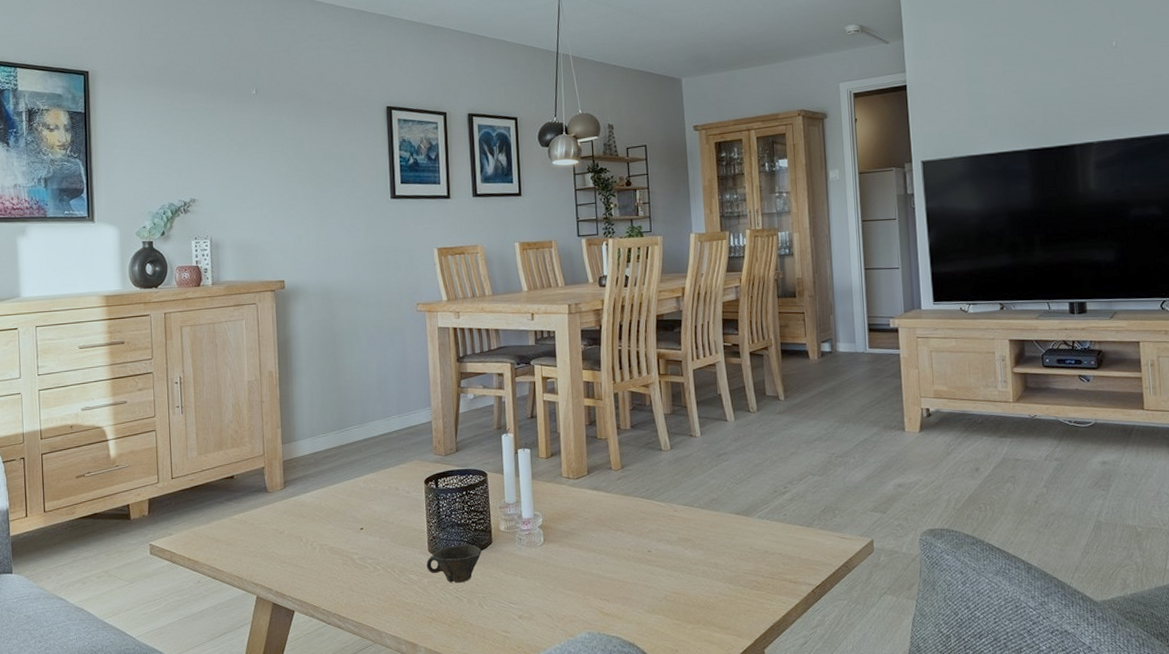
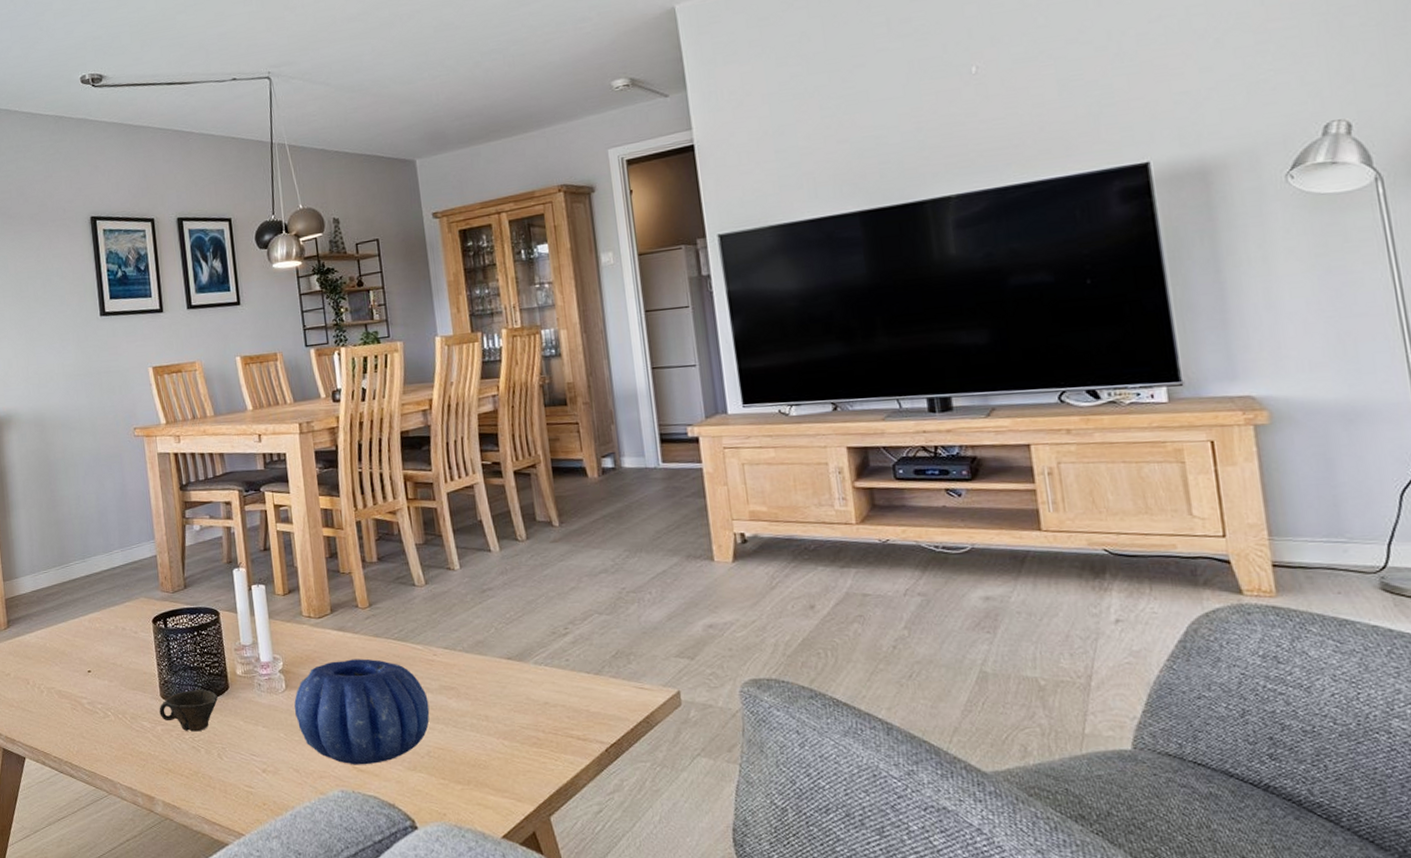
decorative bowl: none [551,515,669,610] -> present [294,658,430,765]

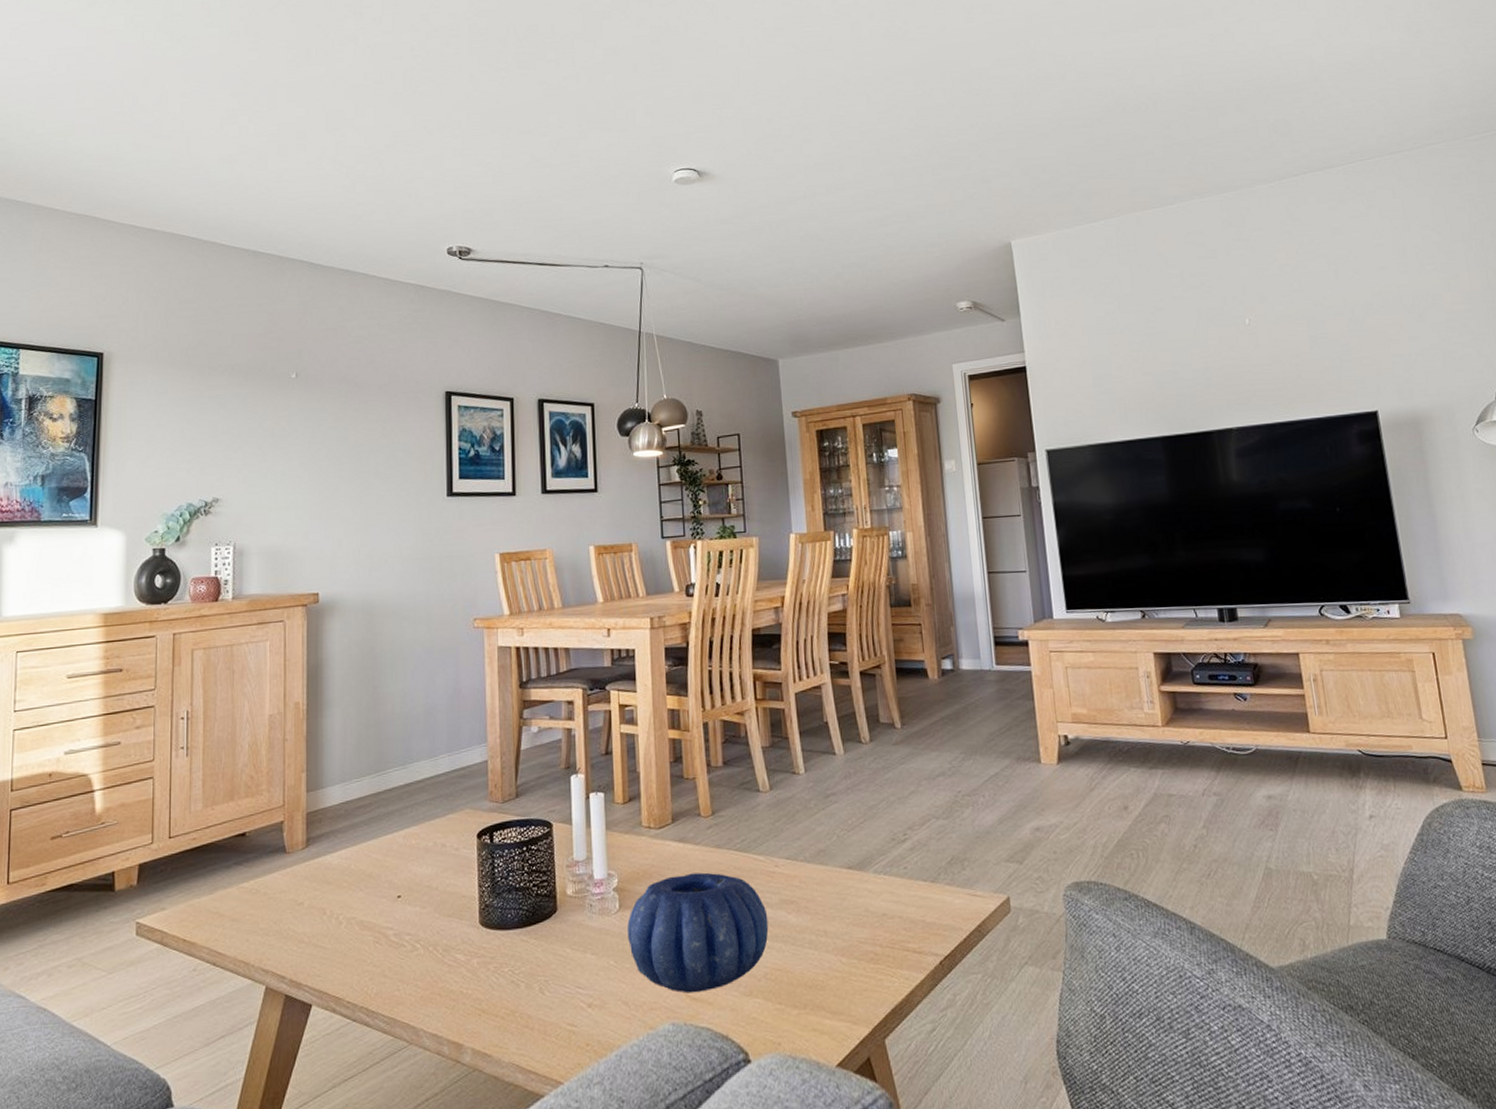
cup: present [159,689,218,732] -> none [476,913,544,964]

